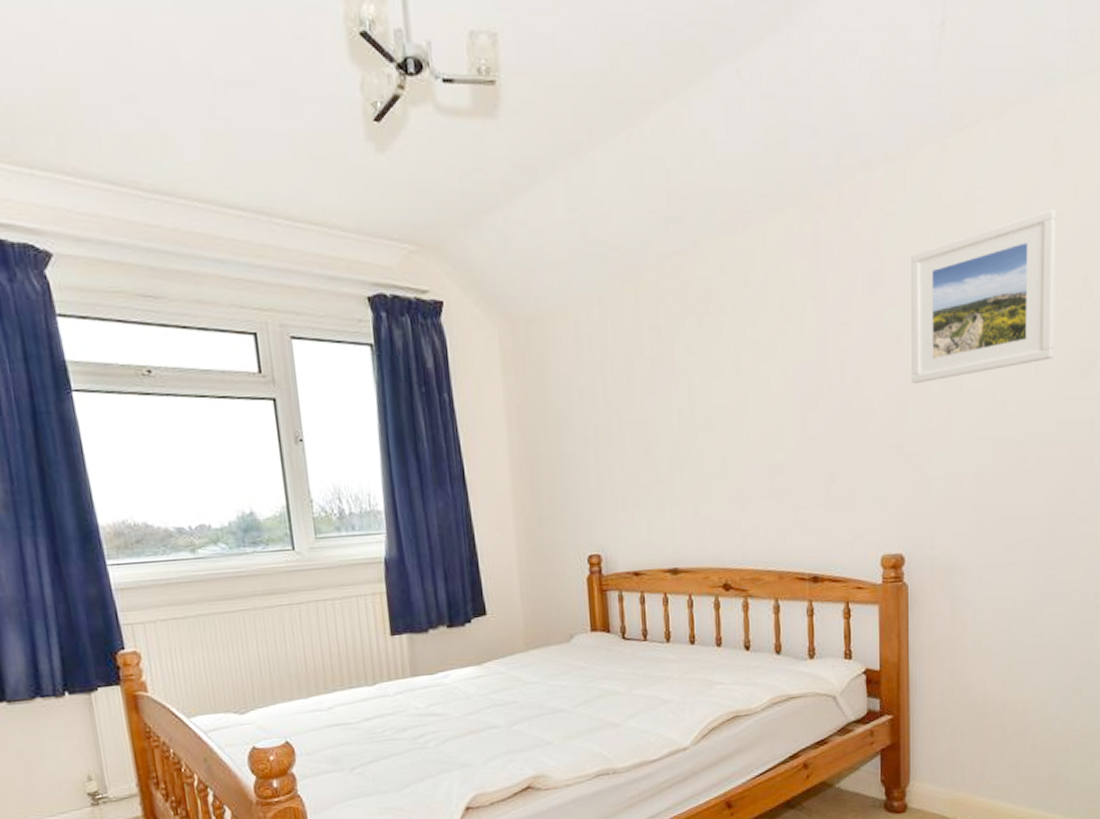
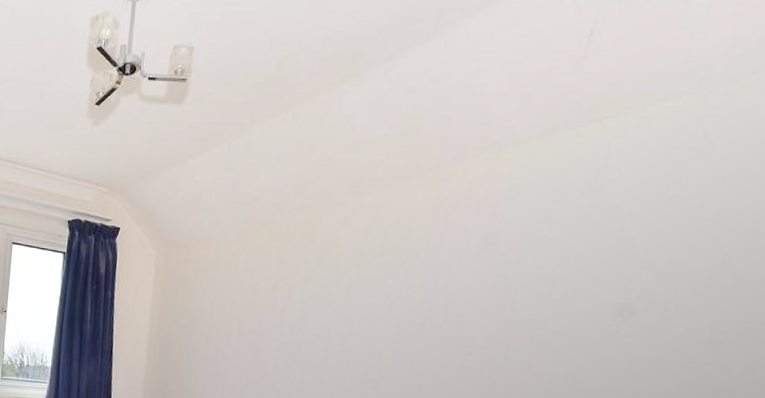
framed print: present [910,209,1057,384] -> none [515,191,698,331]

